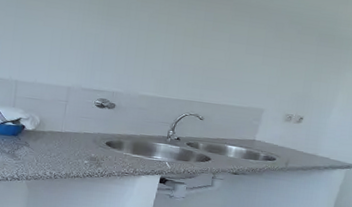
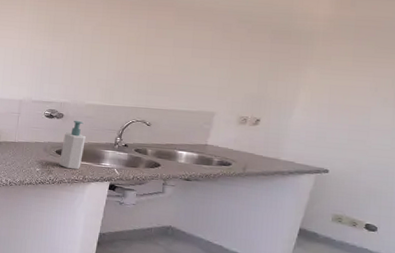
soap bottle: none [109,111,138,163] -> present [59,120,86,170]

